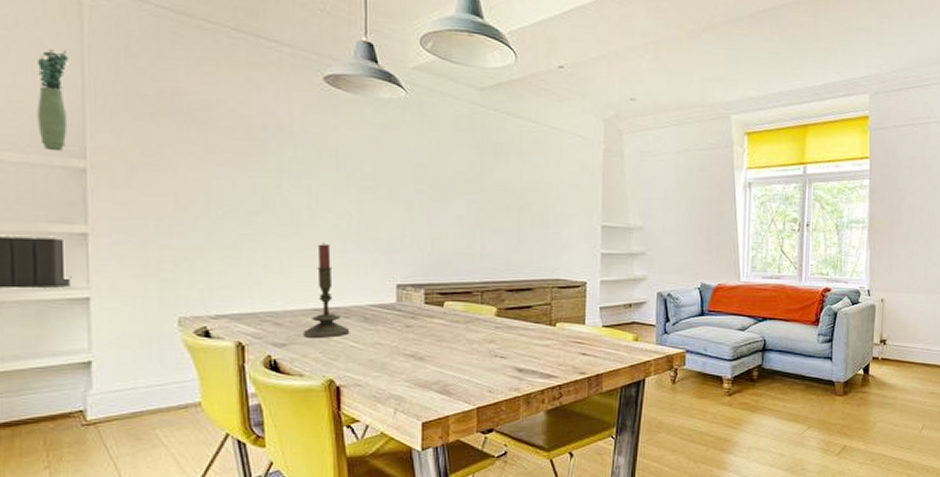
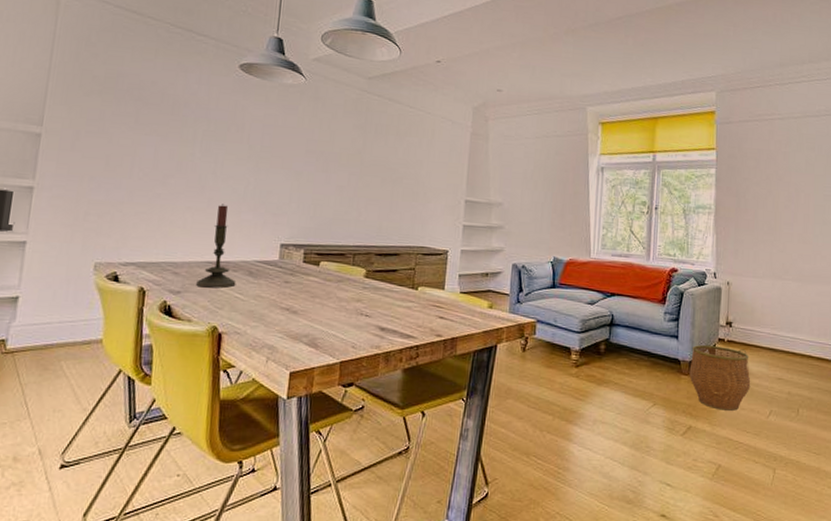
vase: present [37,49,68,152] -> none [9,38,42,119]
basket: none [843,364,905,428] -> present [689,344,751,411]

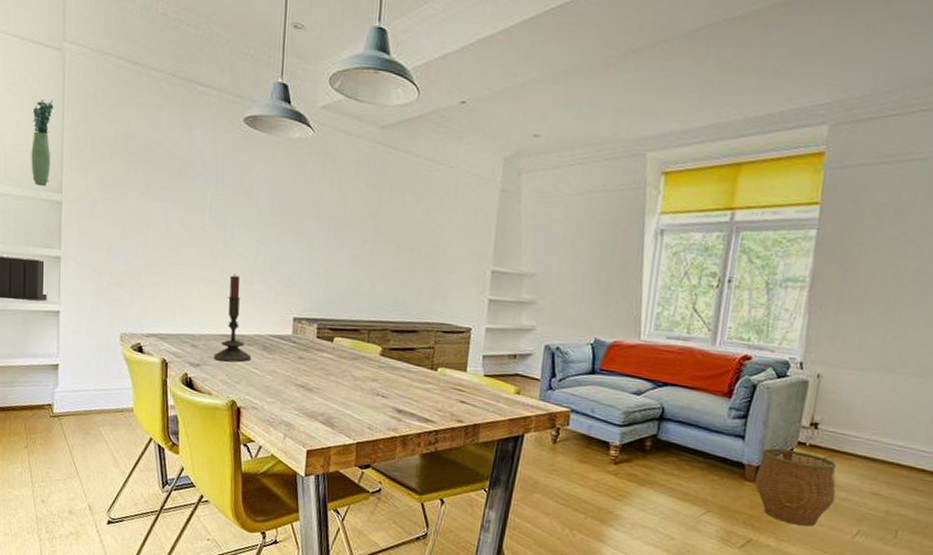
vase: none [9,38,42,119] -> present [31,99,54,187]

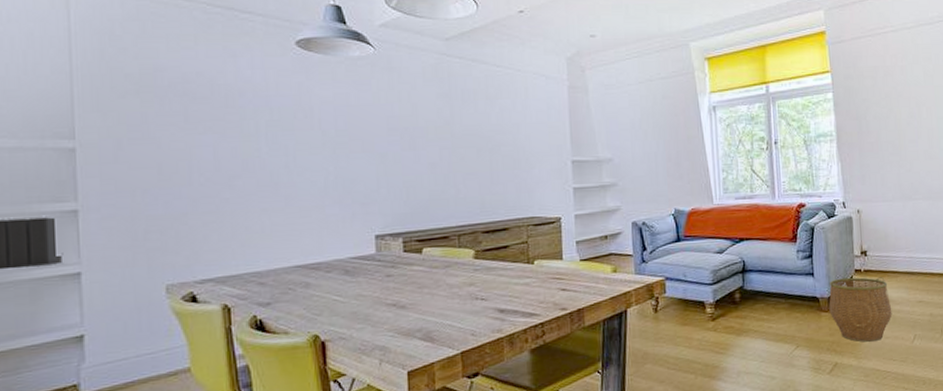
vase: present [31,99,54,187] -> none [29,39,58,135]
candle: present [214,274,252,363] -> none [287,200,332,295]

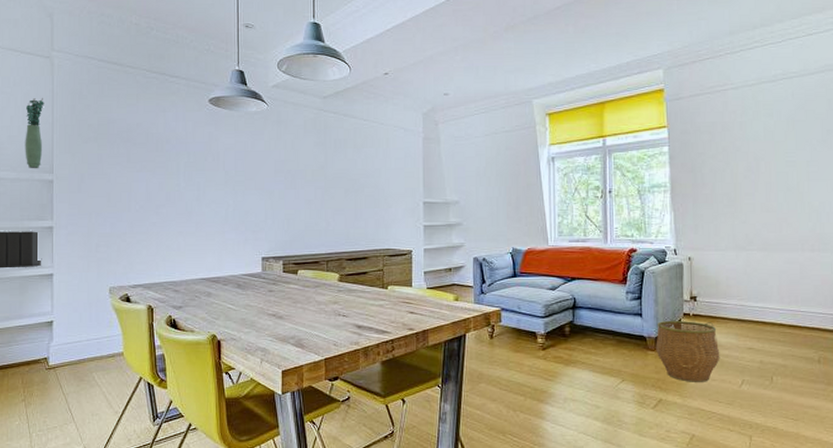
vase: none [29,39,58,135] -> present [25,98,44,169]

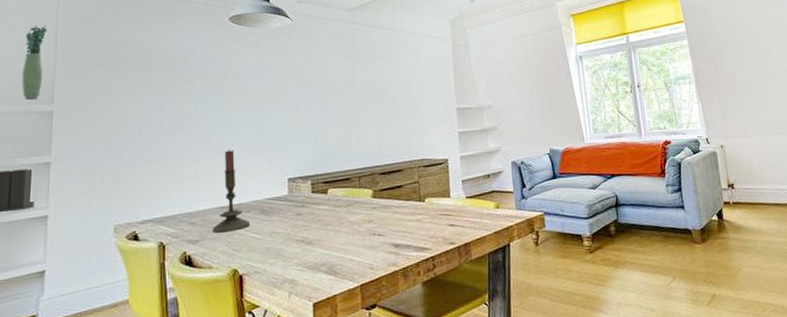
candle: none [194,226,228,301] -> present [213,149,251,233]
basket: present [656,320,720,382] -> none [700,209,765,274]

